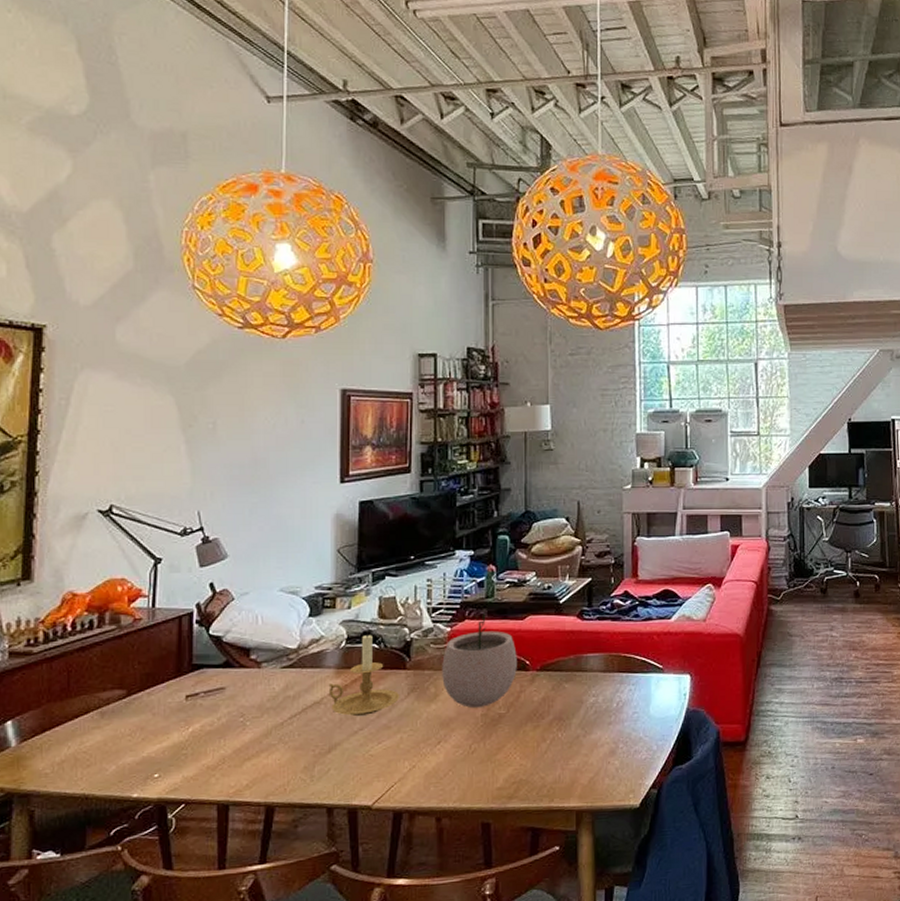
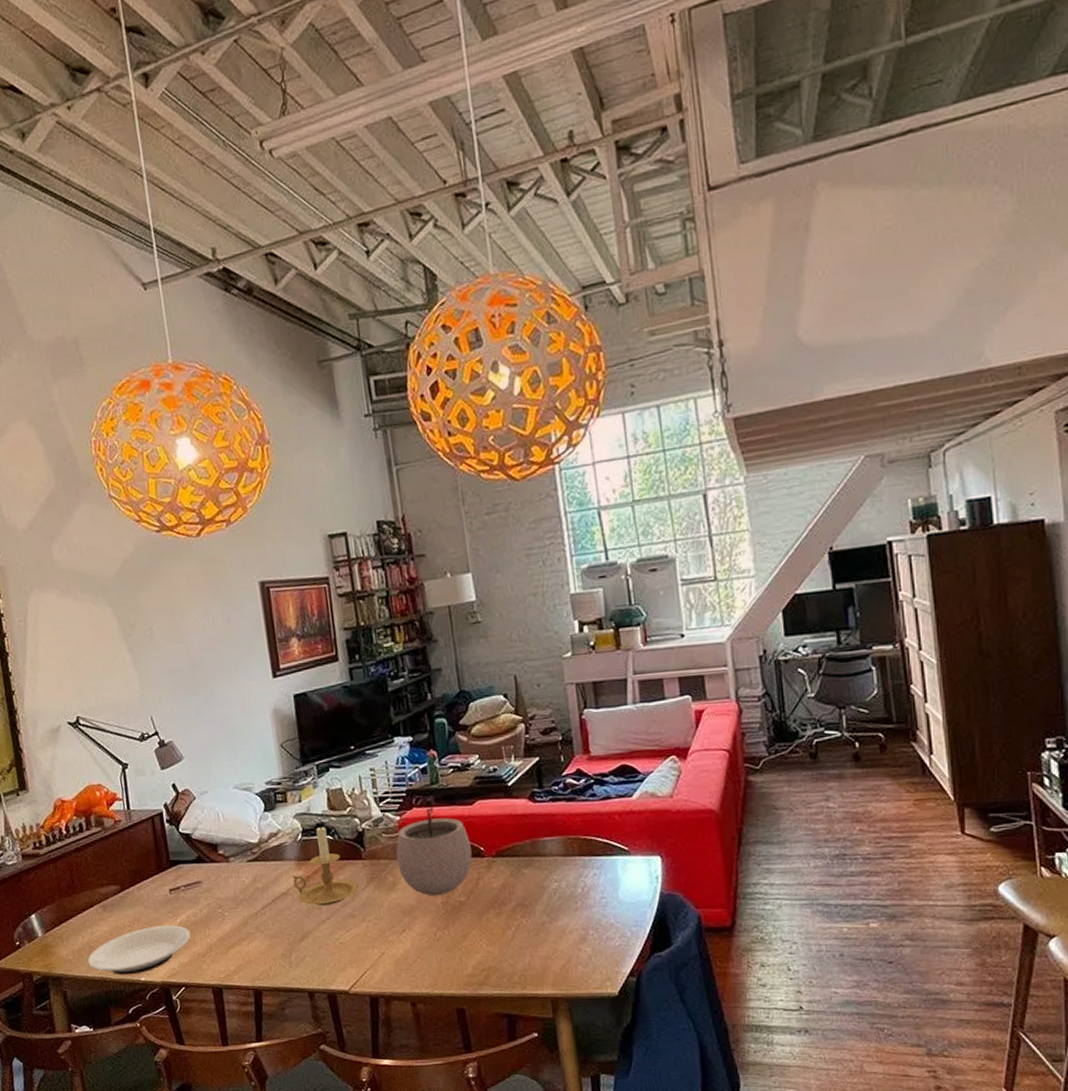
plate: none [69,735,203,791] -> present [87,925,191,975]

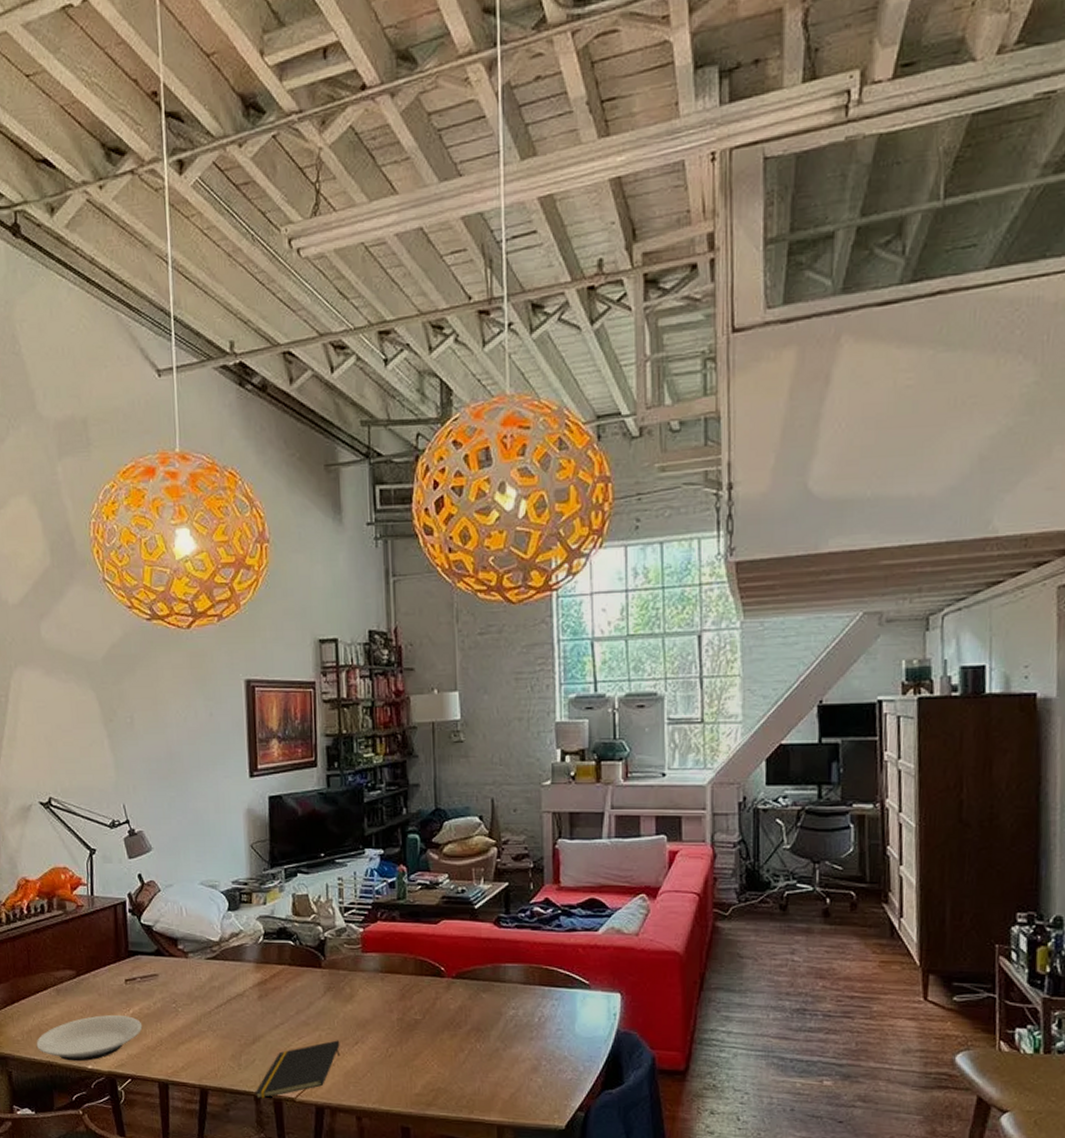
candle holder: present [292,824,361,906] -> none [249,929,317,1010]
notepad: none [308,929,388,994] -> present [255,1040,340,1099]
plant pot: present [396,799,472,896] -> none [356,914,432,1011]

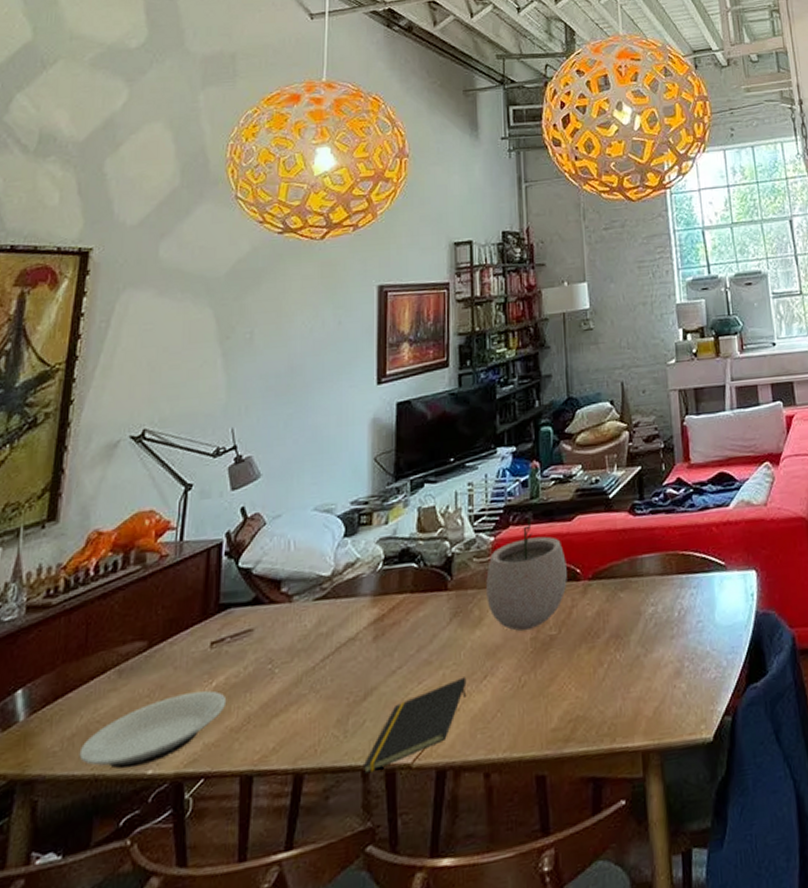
plant pot: none [356,914,432,1011] -> present [486,516,567,631]

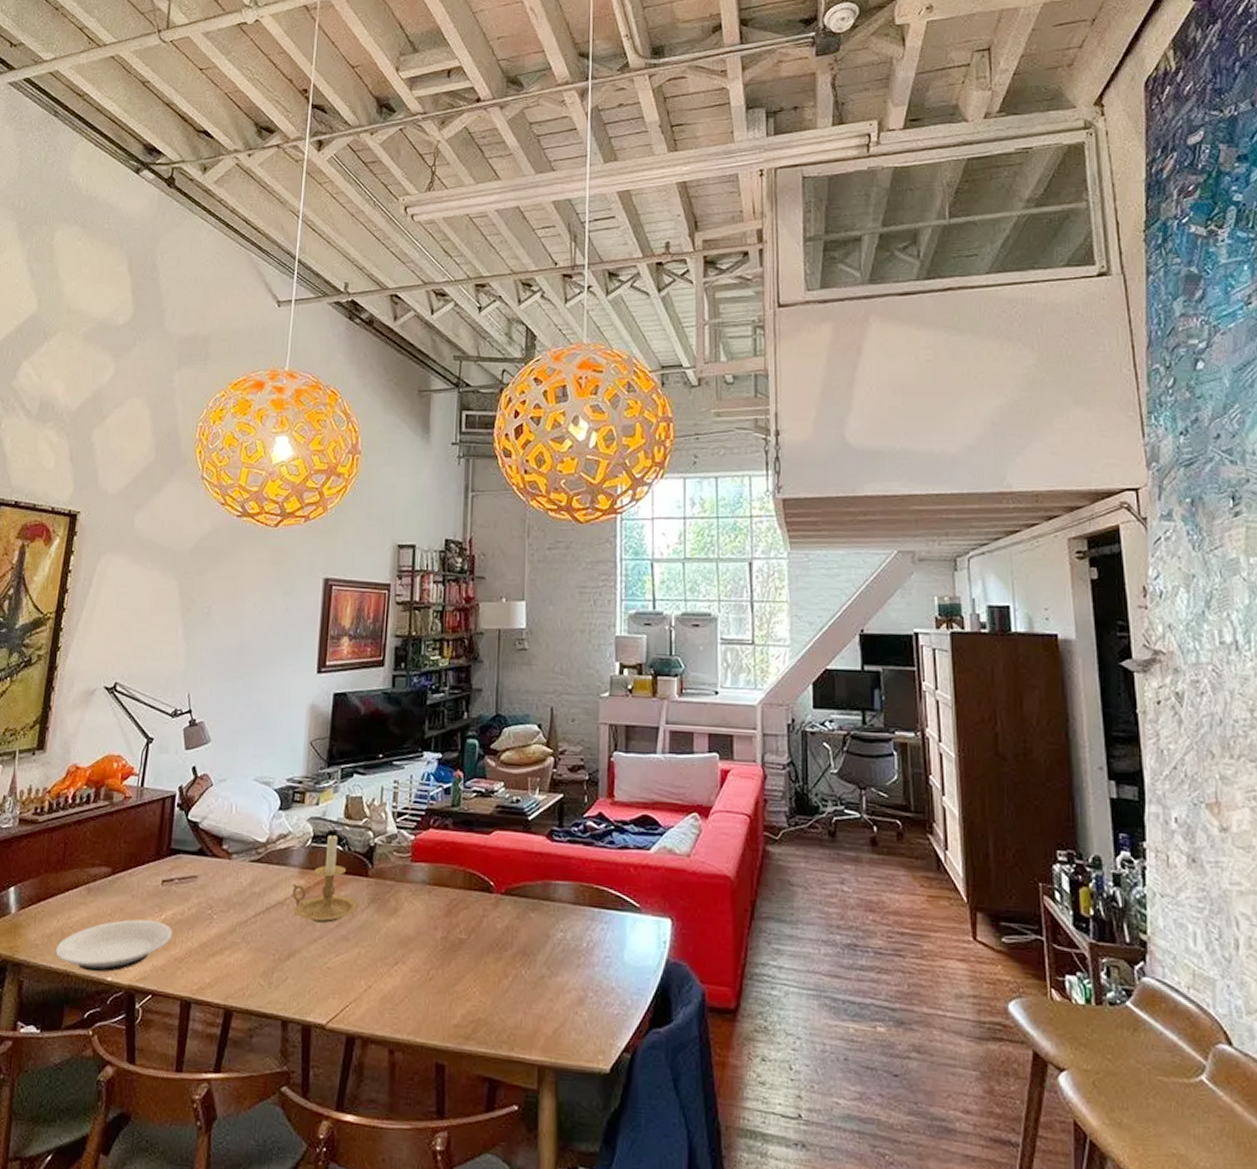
notepad: present [362,677,467,774] -> none [283,958,379,1024]
candle holder: none [364,550,442,652] -> present [292,832,361,923]
plant pot: present [486,516,567,631] -> none [403,822,481,929]

